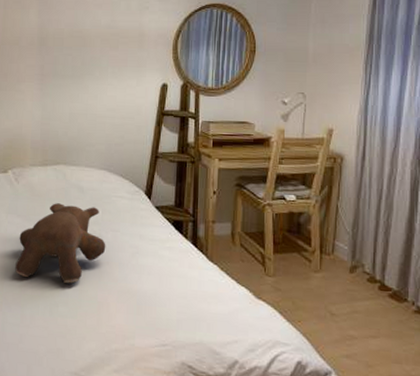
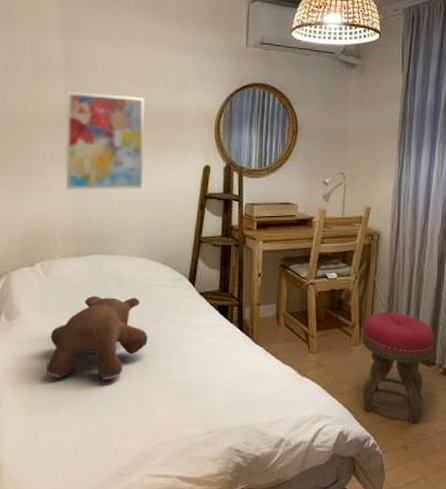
wall art: none [36,15,107,105] -> present [65,91,145,190]
stool: none [322,239,407,363] -> present [361,312,435,423]

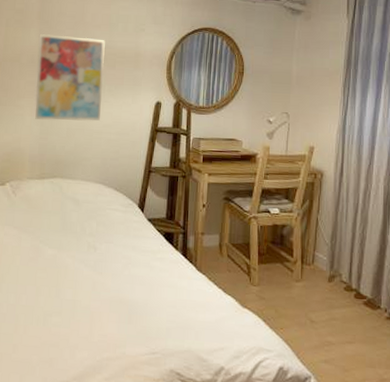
teddy bear: present [46,296,148,380] -> none [10,215,100,294]
stool: present [361,312,435,423] -> none [303,250,380,367]

